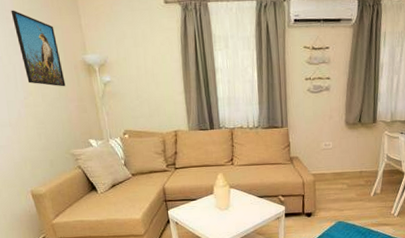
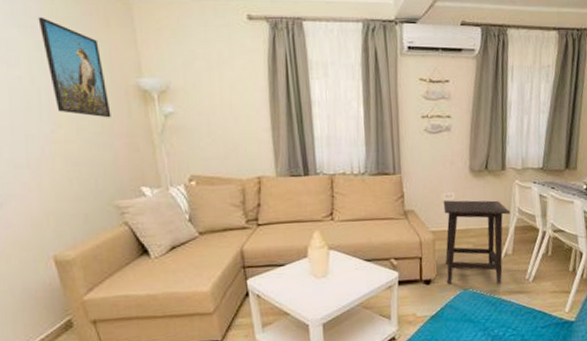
side table: none [322,148,380,219] -> present [443,200,511,285]

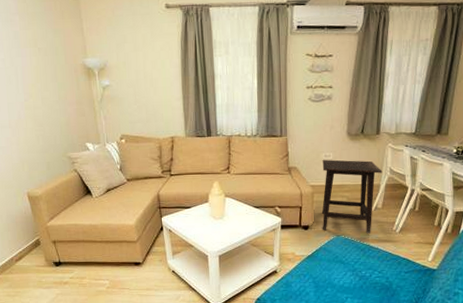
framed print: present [38,17,111,118] -> none [15,13,65,90]

